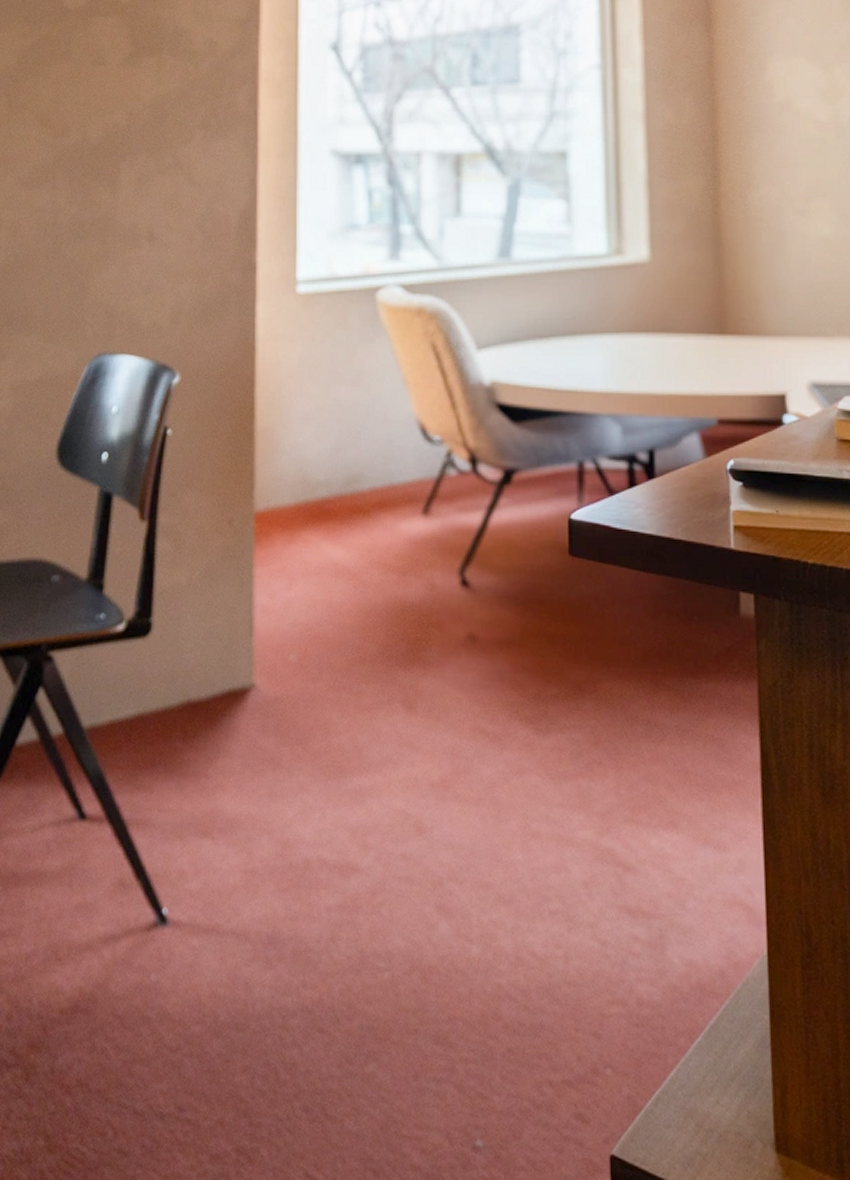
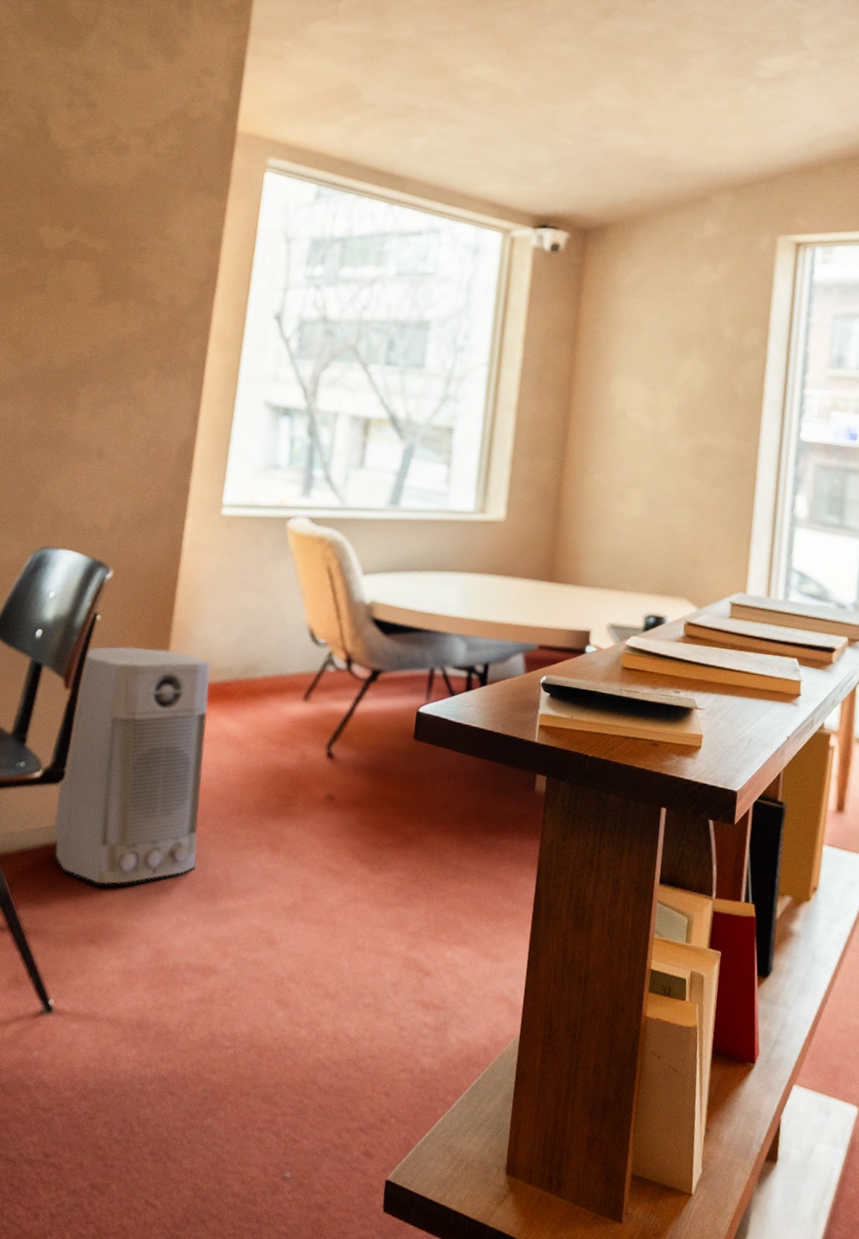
air purifier: none [145,463,317,761] -> present [53,646,211,885]

